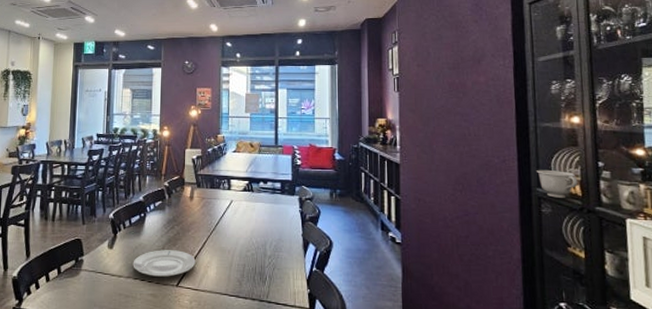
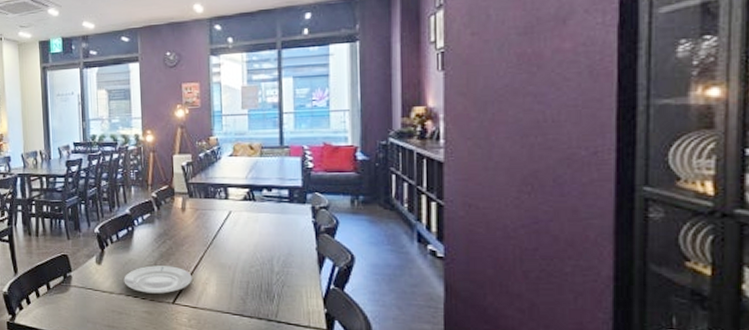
teacup: present [536,169,578,198] -> none [643,161,710,199]

